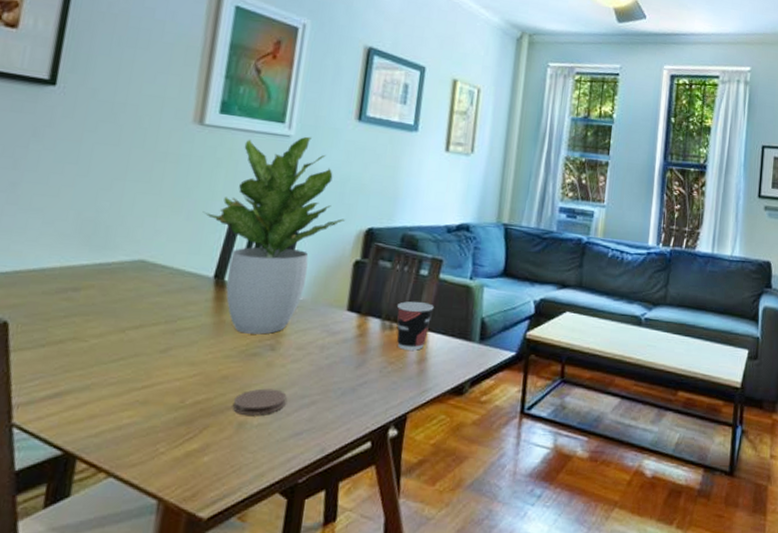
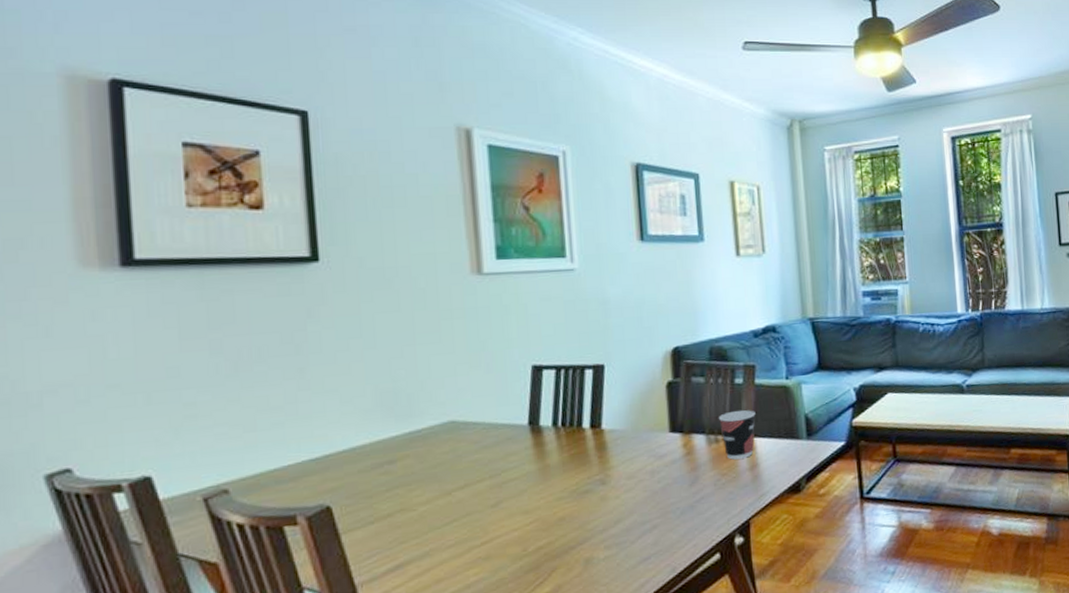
potted plant: present [202,136,345,335] -> none [502,266,648,474]
coaster: present [233,388,287,415] -> none [576,520,628,551]

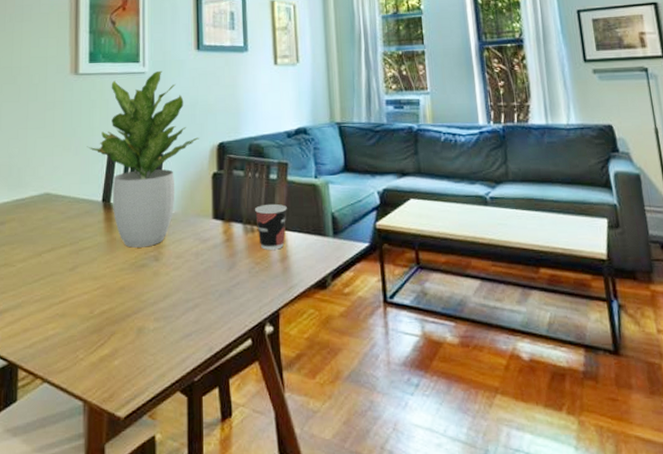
potted plant: none [502,266,648,474] -> present [87,70,199,248]

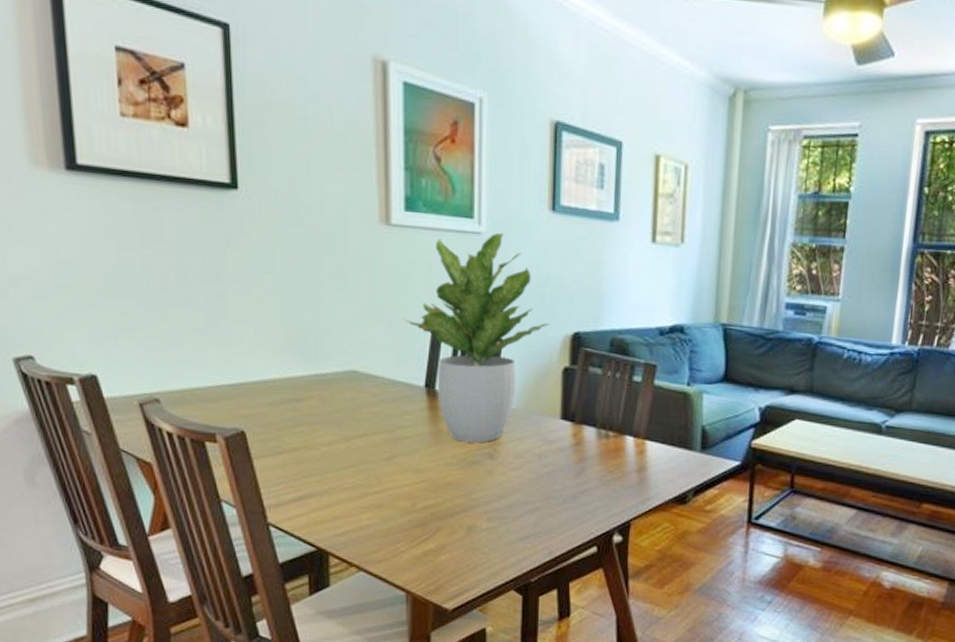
cup: present [254,203,287,250] -> none [611,409,650,459]

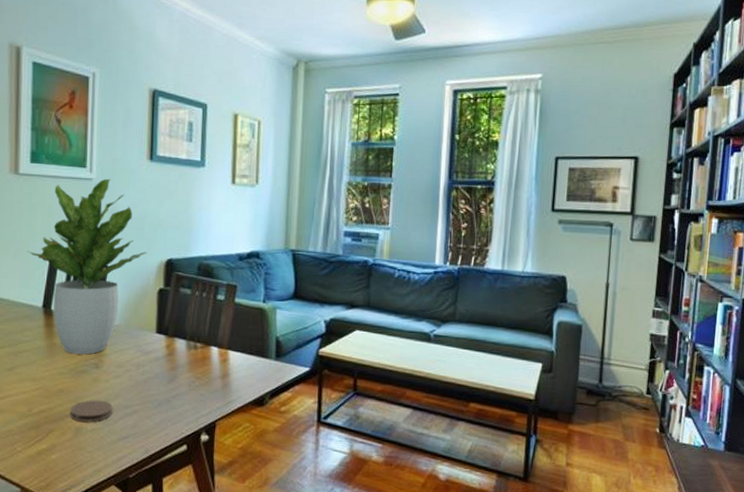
coaster: none [461,495,511,520] -> present [70,400,113,422]

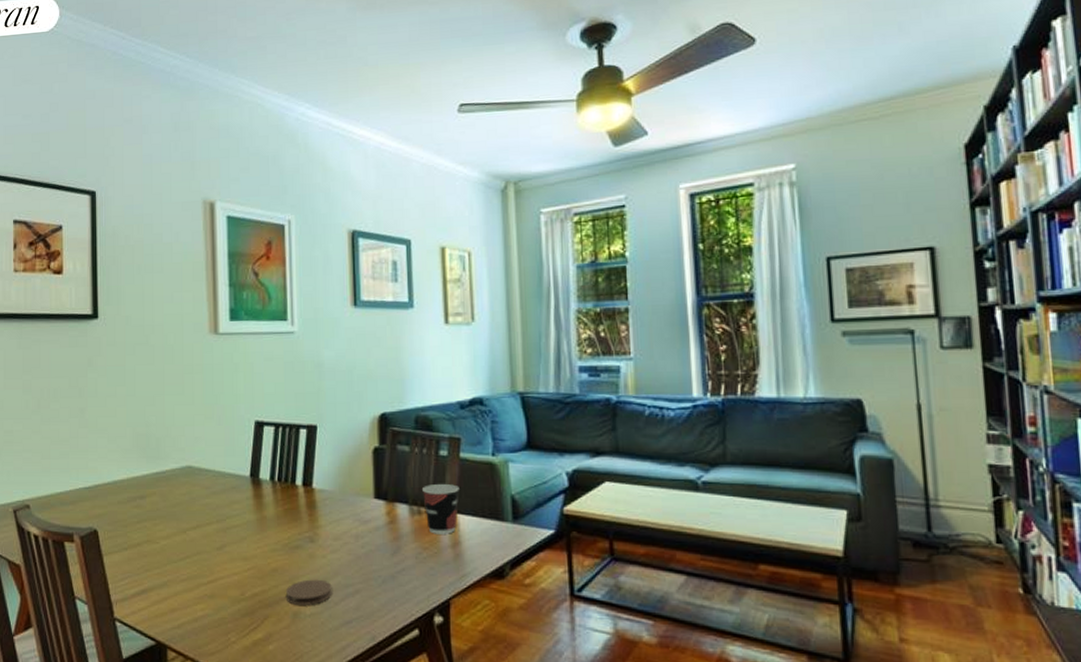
potted plant: present [27,178,147,355] -> none [231,330,357,527]
cup: none [199,323,232,367] -> present [421,483,459,534]

